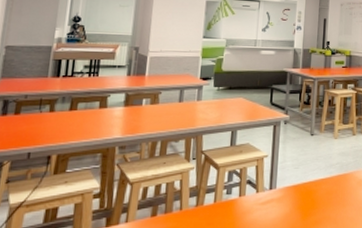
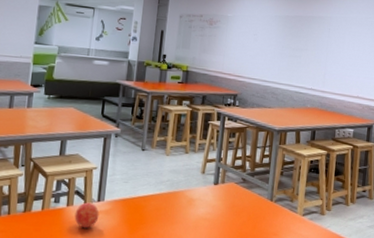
apple: none [247,191,272,218] -> present [74,202,99,229]

